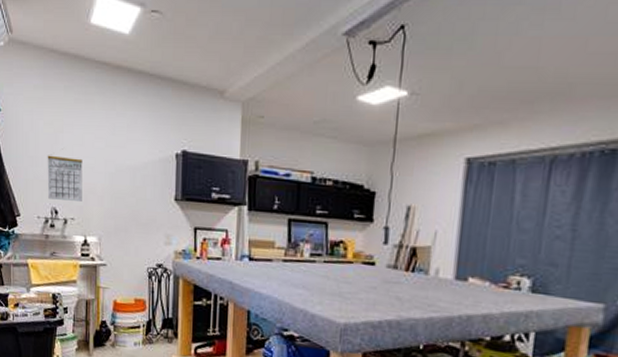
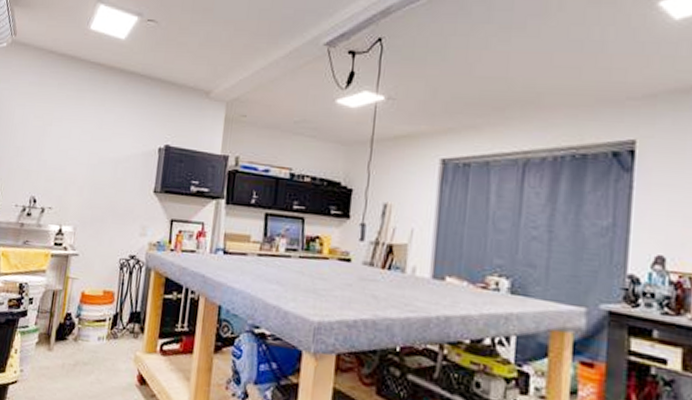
calendar: present [47,155,83,201] -> none [29,146,67,191]

